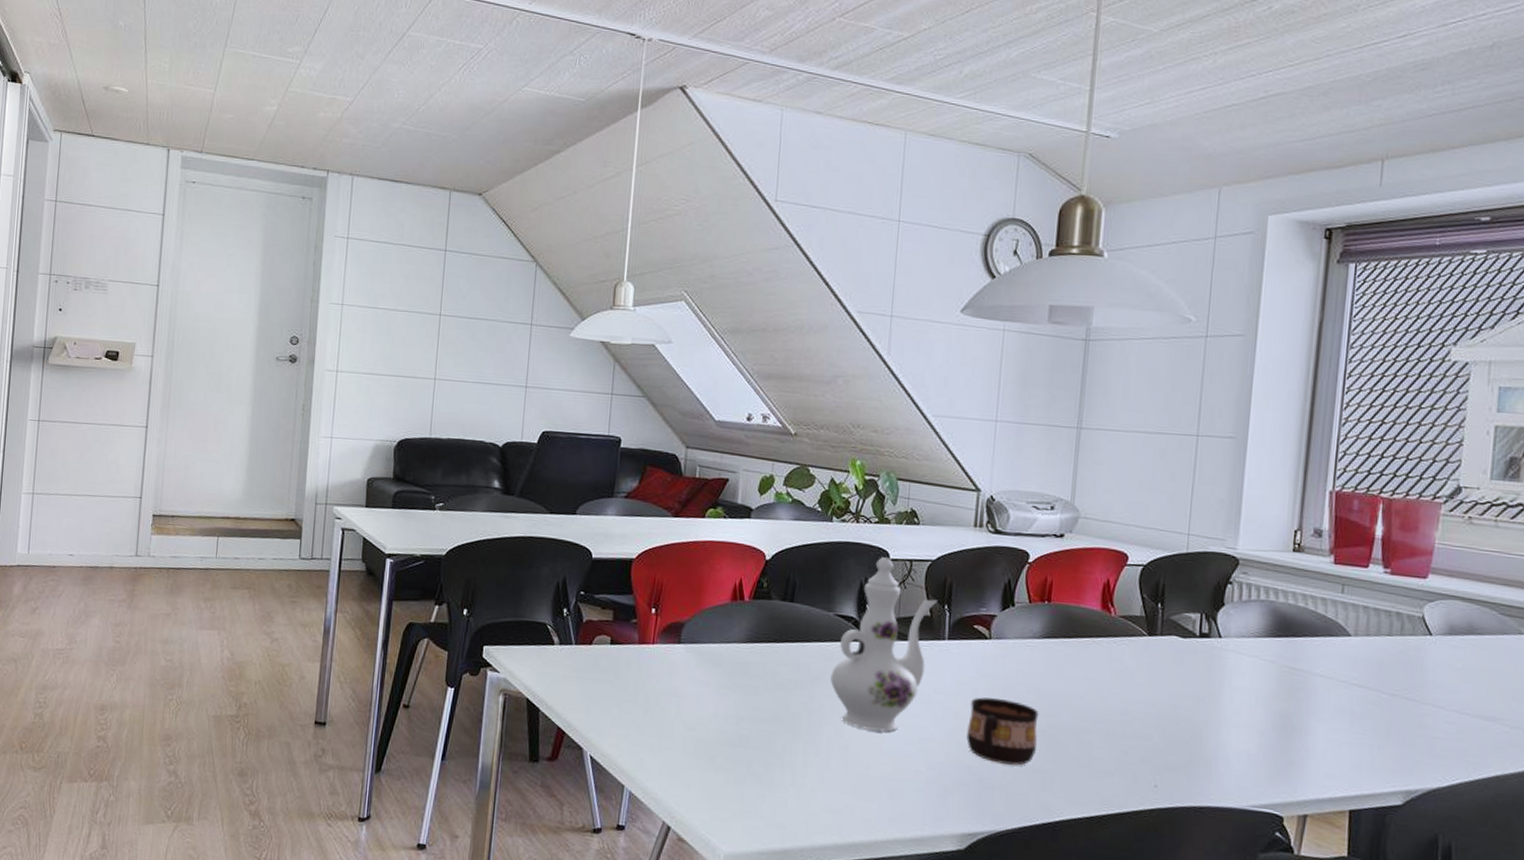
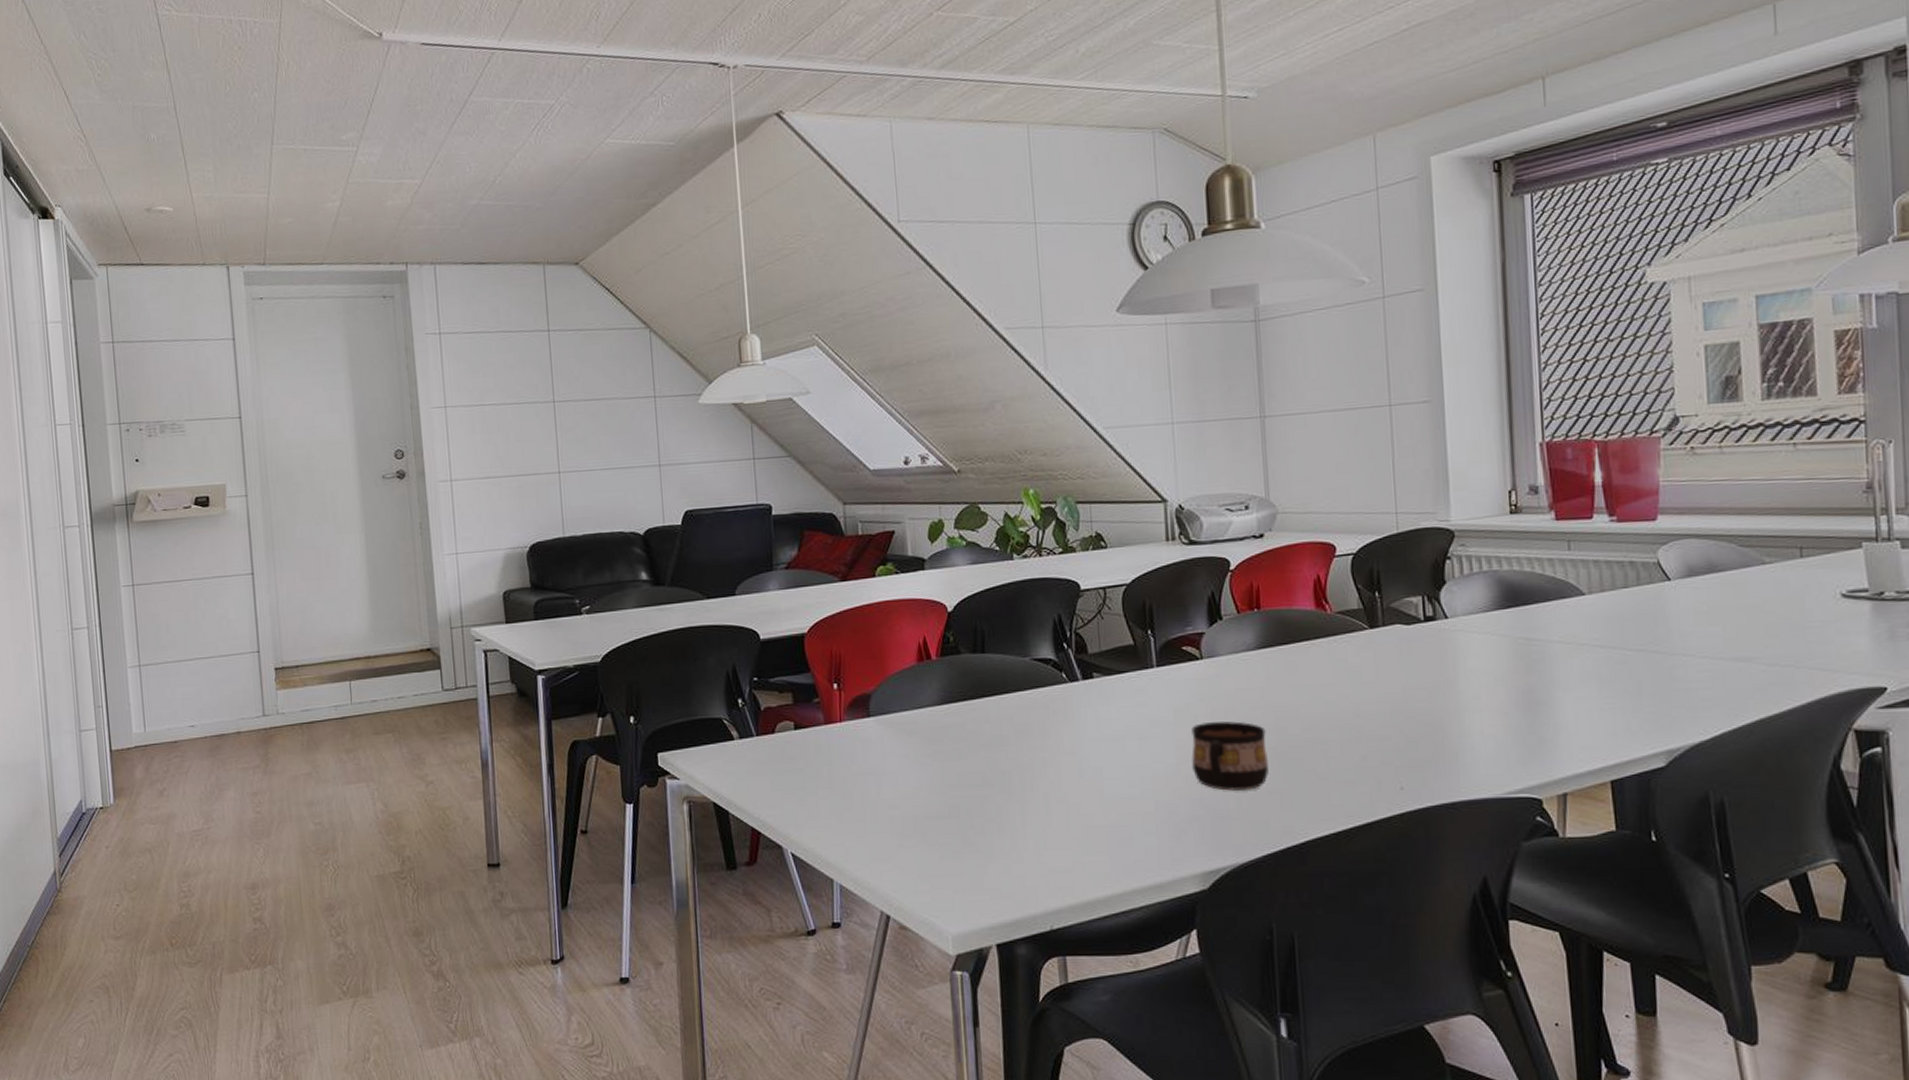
ewer: present [830,557,938,732] -> none [1037,589,1139,779]

